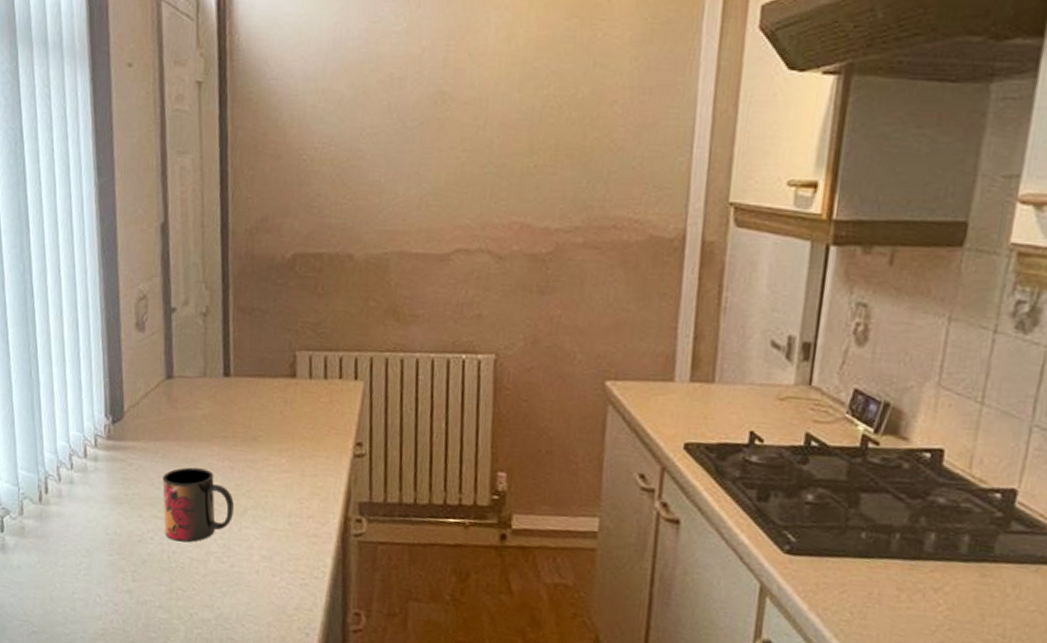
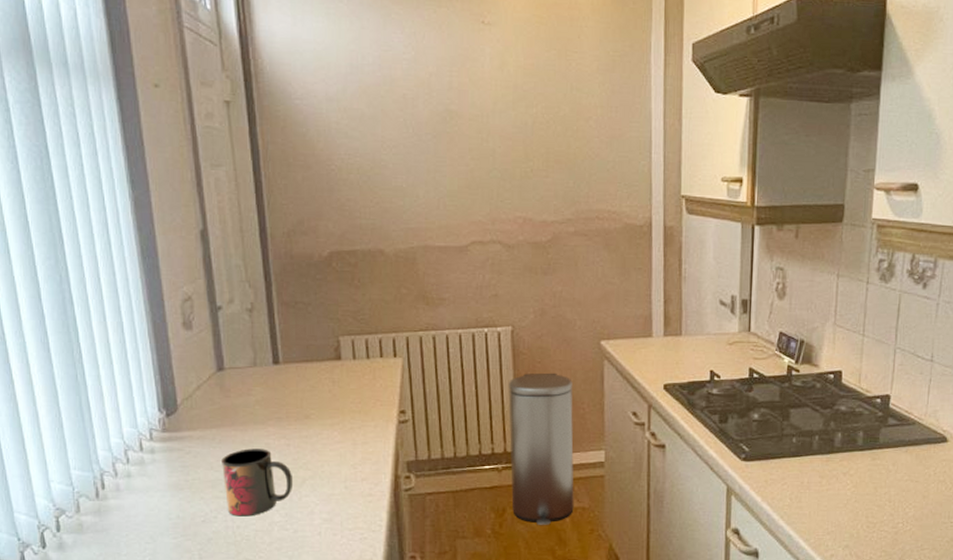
pedal bin: none [478,413,565,601] -> present [509,372,574,526]

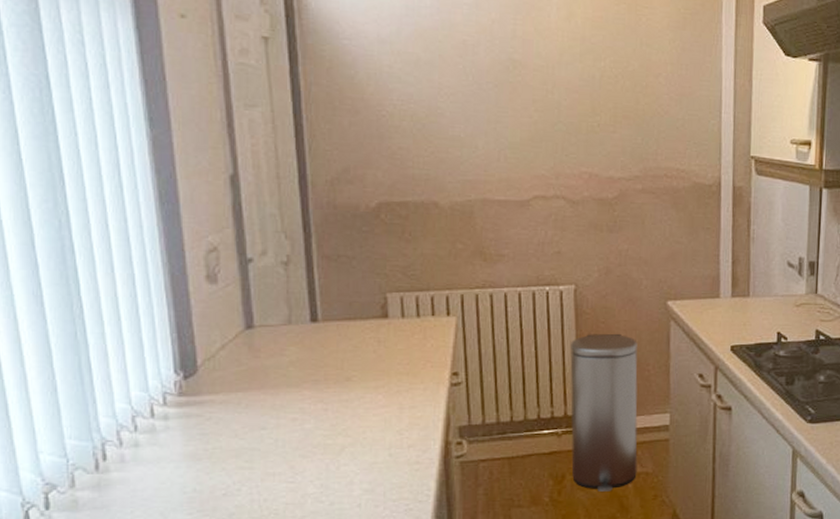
mug: present [222,449,294,517] -> none [248,414,331,489]

